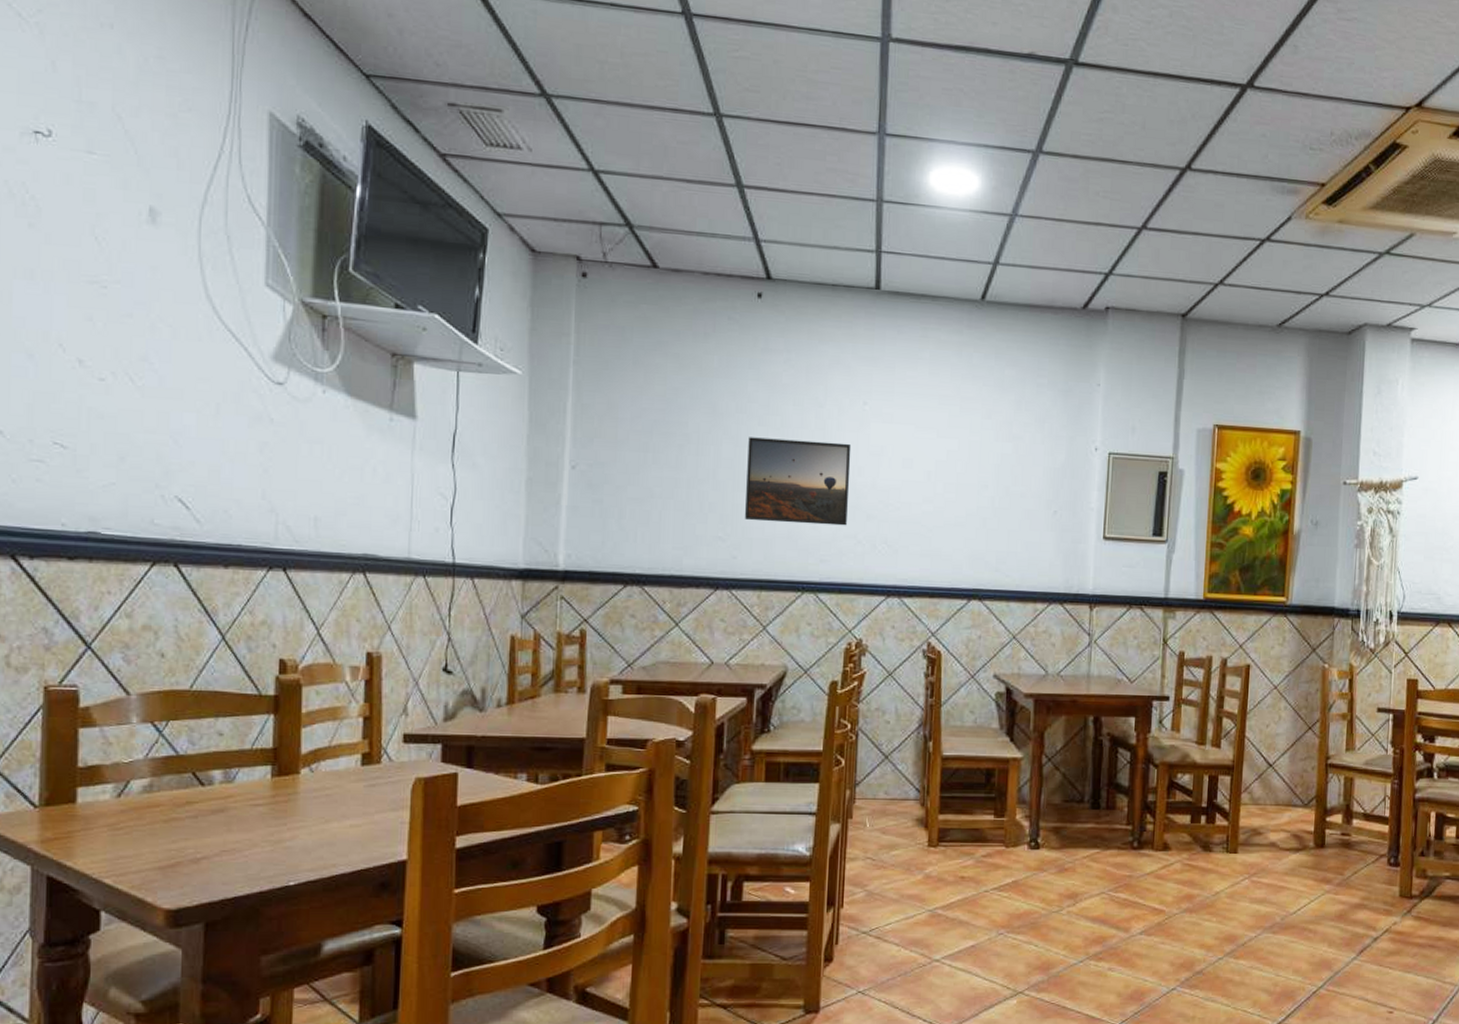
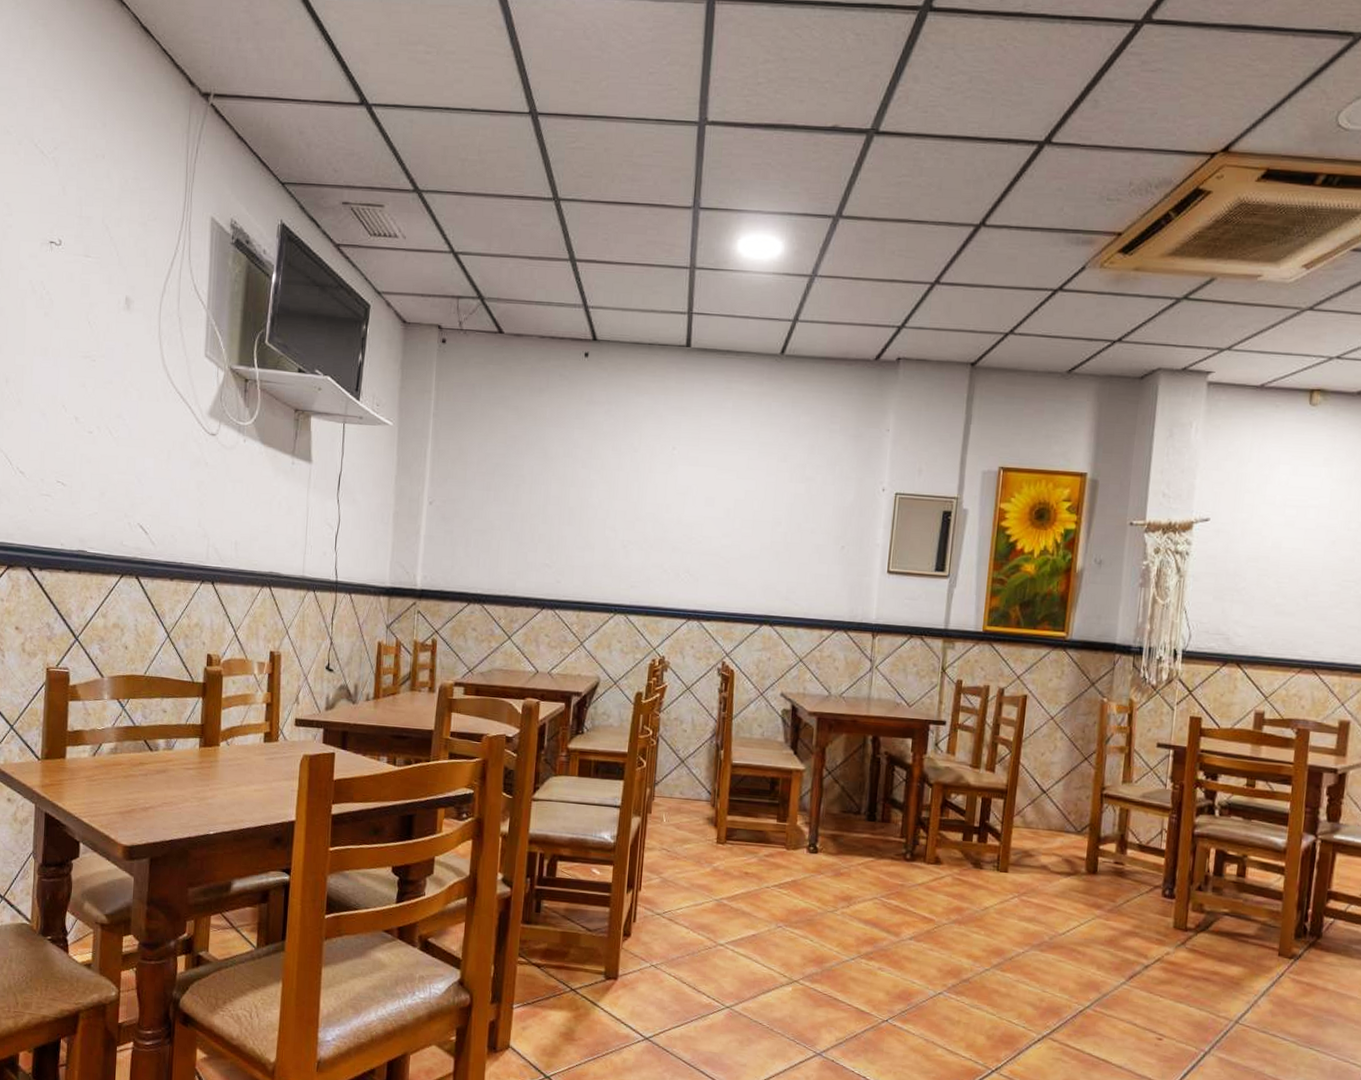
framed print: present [744,437,852,526] -> none [567,478,661,557]

